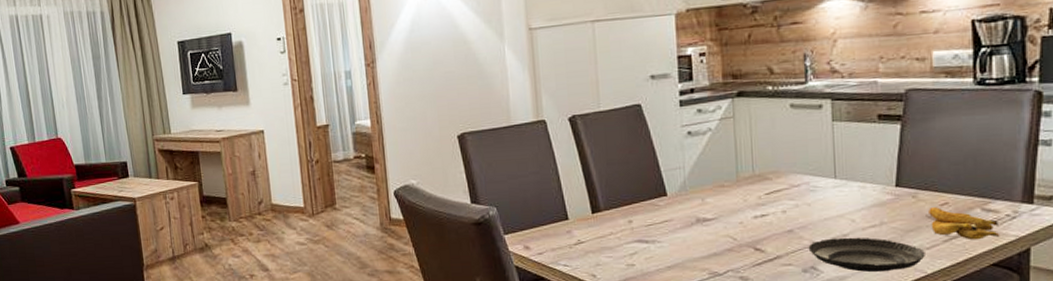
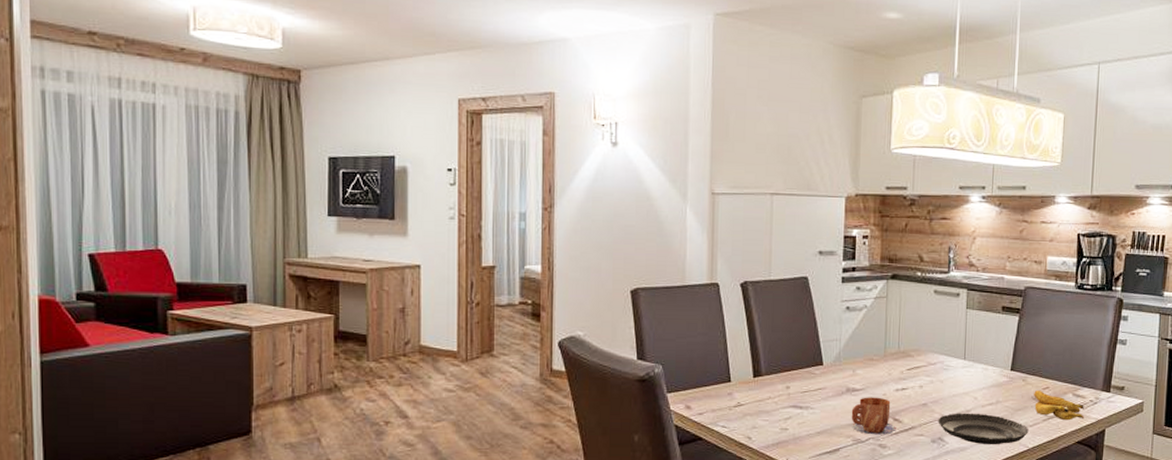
mug: none [704,226,759,267] -> present [851,397,896,435]

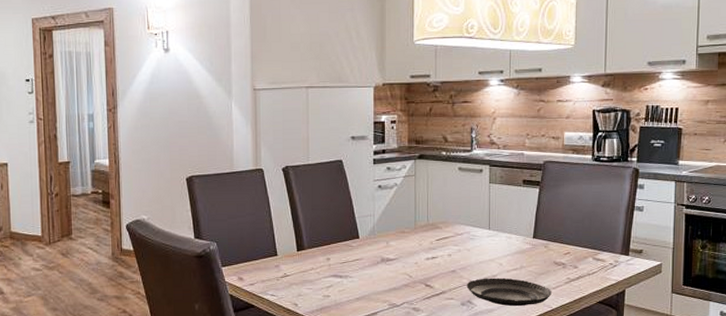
mug: present [851,397,896,435] -> none [386,265,428,300]
banana: present [1034,391,1085,421] -> none [556,256,605,283]

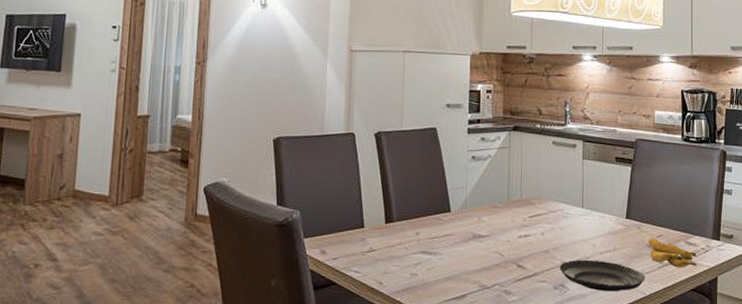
banana: none [556,256,605,283] -> present [649,238,698,268]

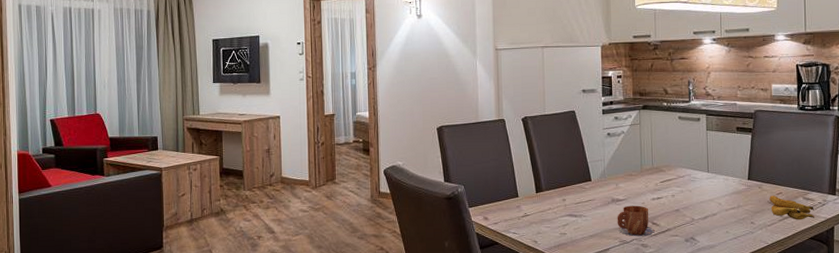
mug: none [477,243,520,281] -> present [617,205,655,237]
tart tin: present [559,259,645,292] -> none [689,216,767,243]

